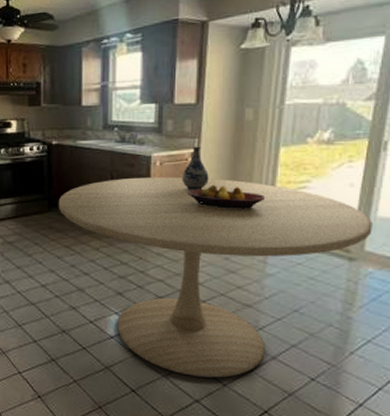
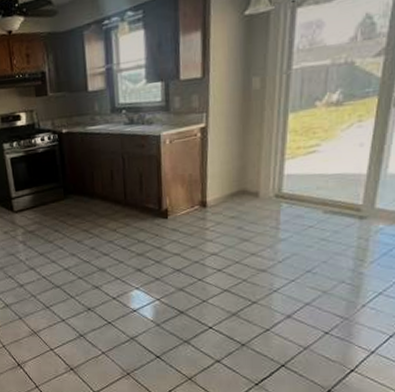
dining table: present [58,177,373,378] -> none [73,151,383,339]
vase: present [182,146,209,191] -> none [192,120,219,166]
fruit bowl: present [187,186,266,209] -> none [198,157,276,180]

